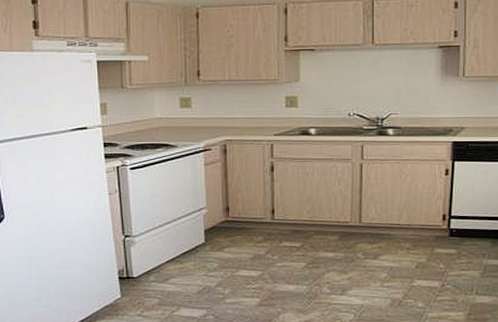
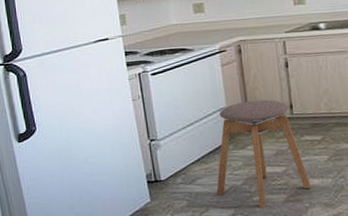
stool: none [189,202,285,310] -> present [216,99,311,208]

